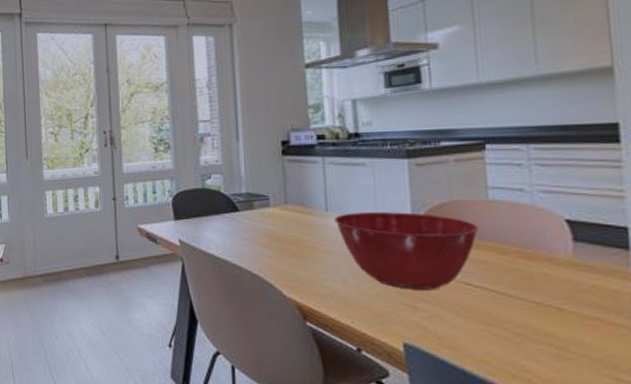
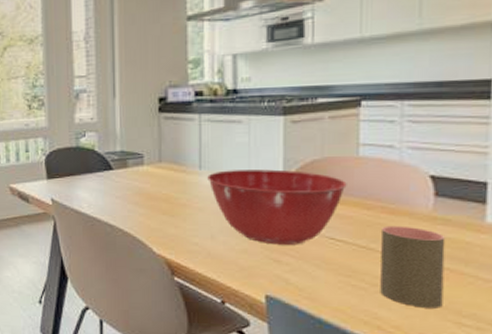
cup: none [521,271,597,362] -> present [380,225,446,308]

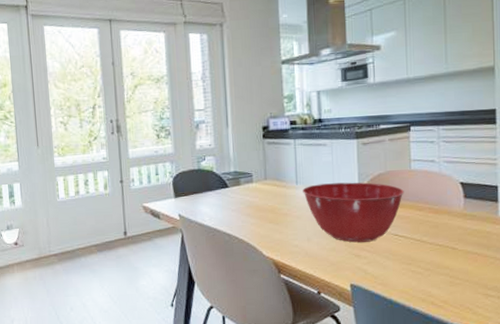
cup: present [380,225,446,308] -> none [430,222,475,285]

